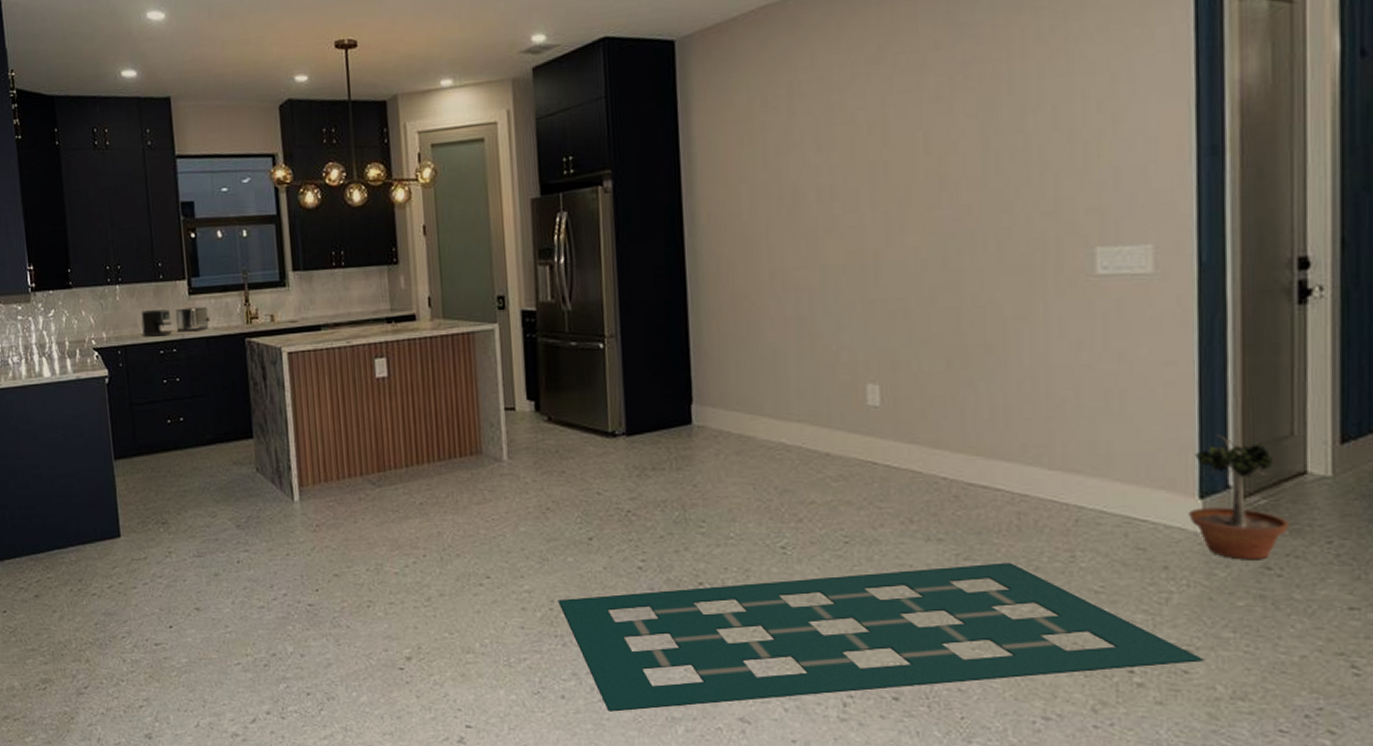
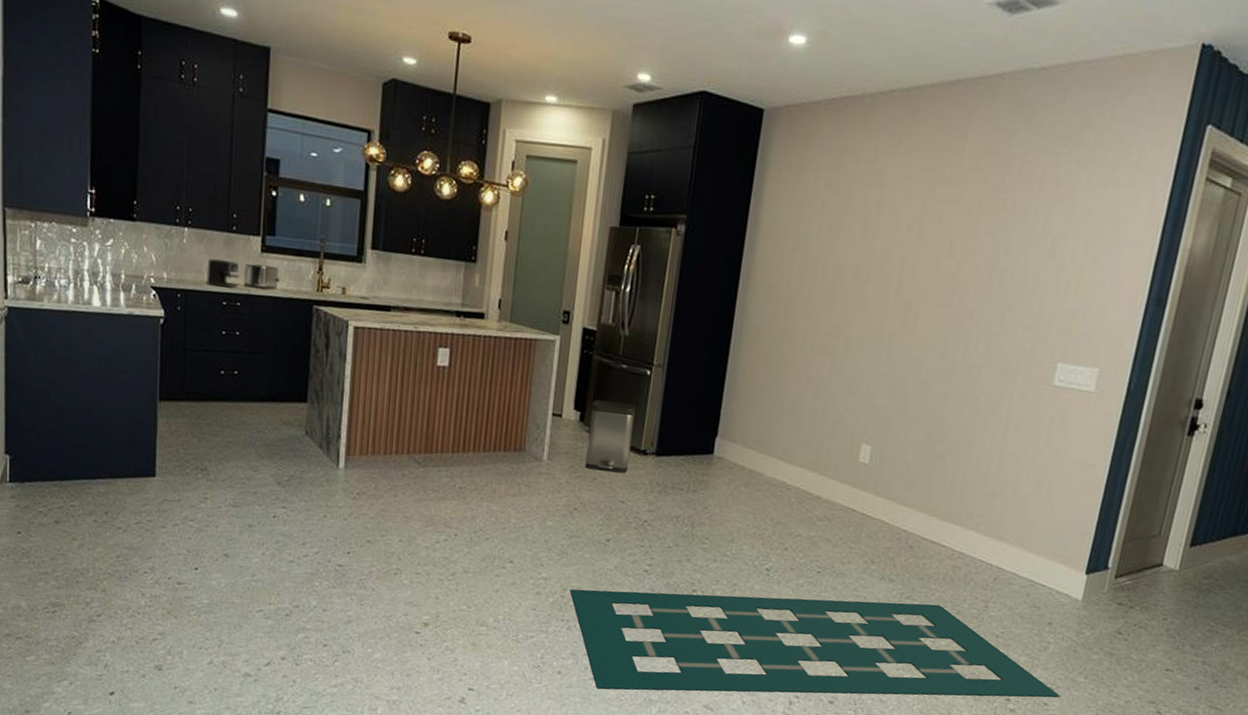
pedal bin: none [545,383,598,463] -> present [585,399,636,474]
potted tree: present [1189,427,1289,560] -> none [1075,523,1144,626]

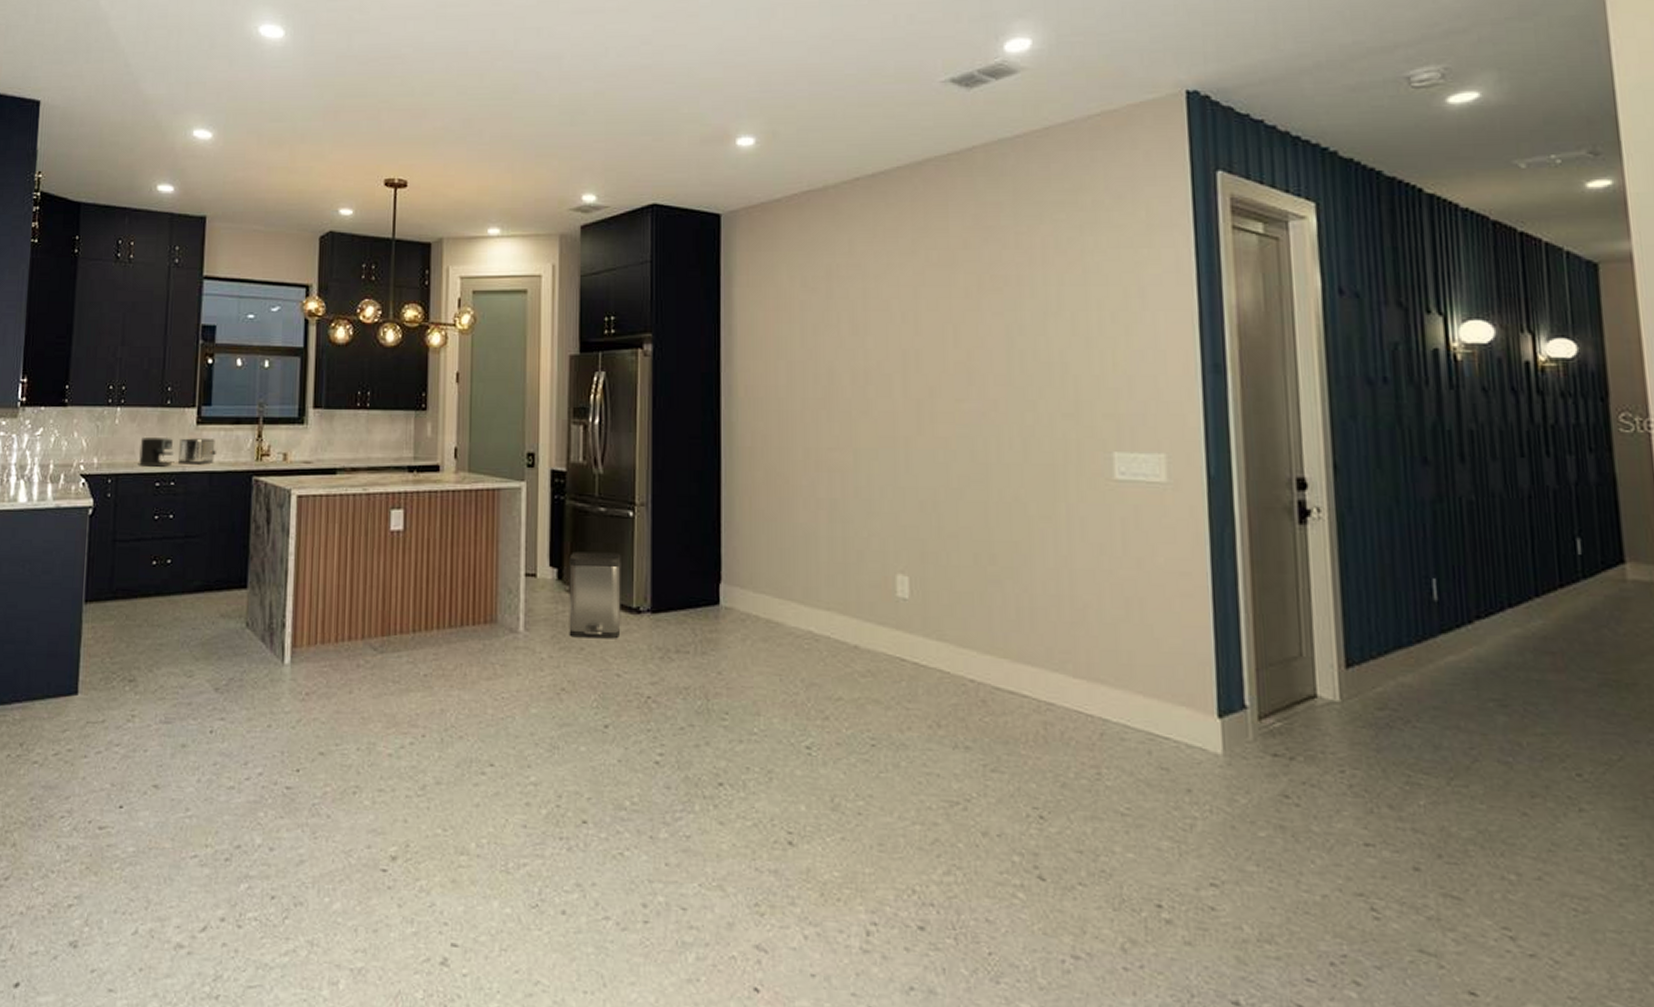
area rug: present [570,589,1061,697] -> none [567,776,1230,933]

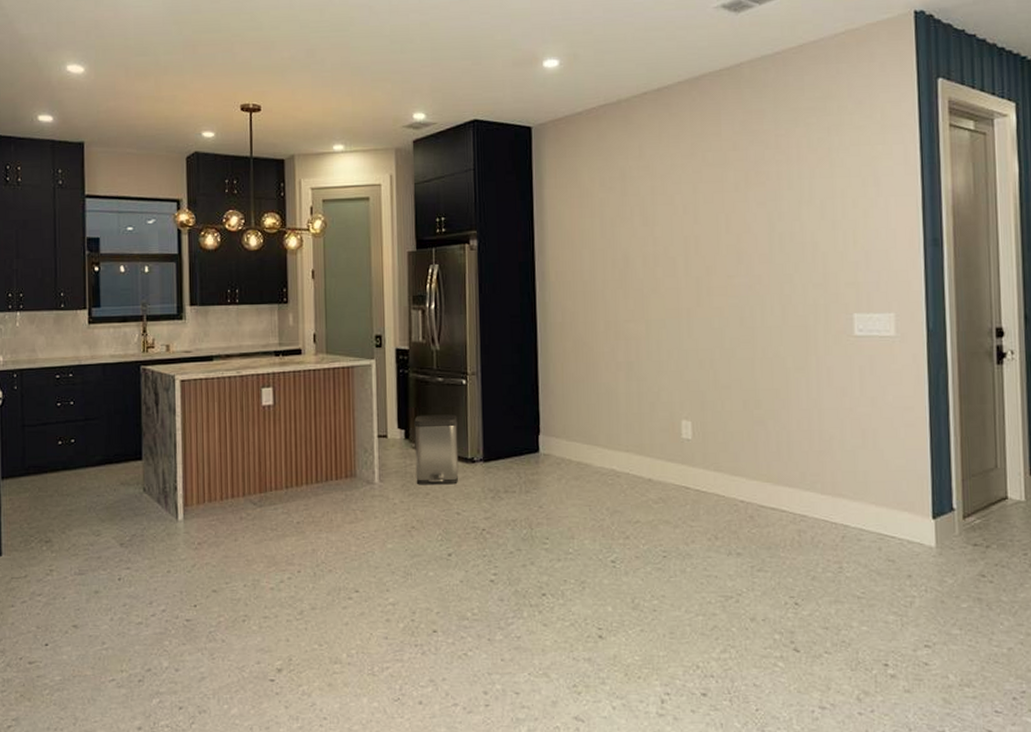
coffee maker: present [138,436,175,467] -> none [39,335,71,362]
toaster: present [177,438,216,465] -> none [73,335,107,358]

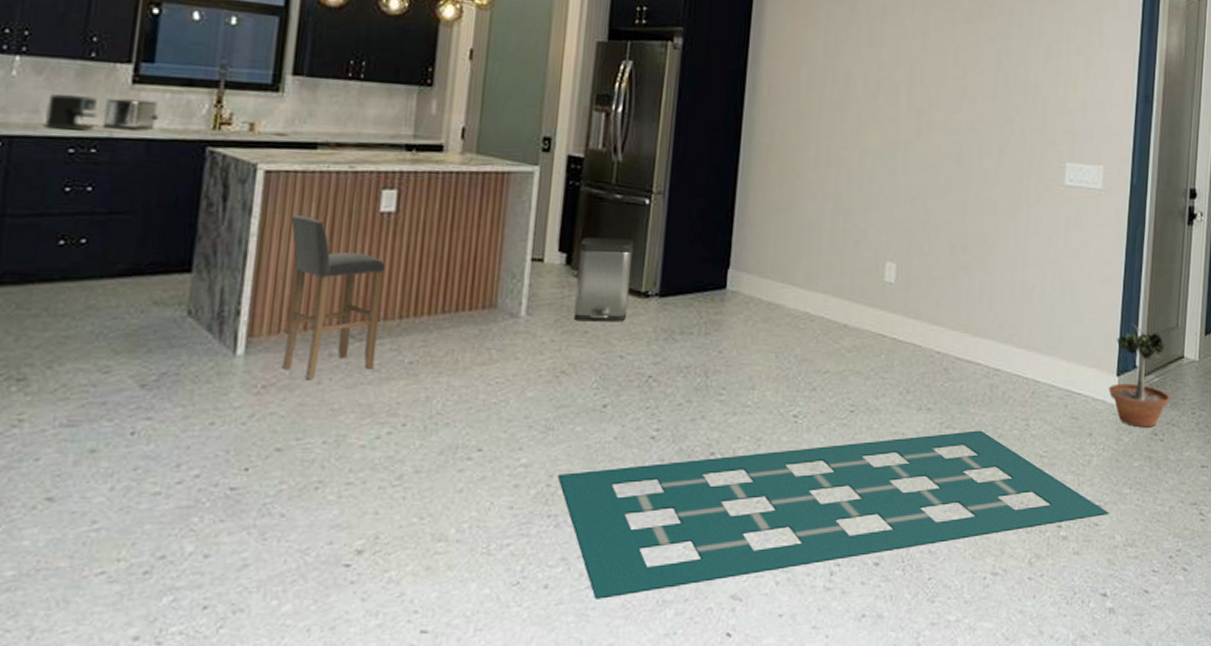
coffee maker: none [39,335,71,362] -> present [43,93,99,131]
toaster: none [73,335,107,358] -> present [102,98,158,131]
bar stool: none [203,412,273,538] -> present [282,215,385,380]
area rug: none [420,573,940,715] -> present [559,430,1110,599]
potted tree: none [925,461,997,569] -> present [1109,318,1171,428]

